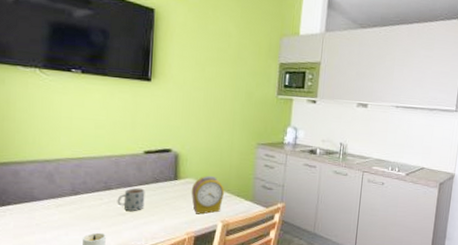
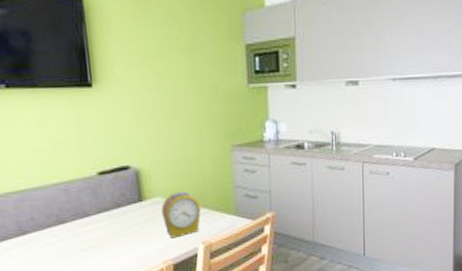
mug: present [117,187,145,211] -> none [74,216,108,245]

